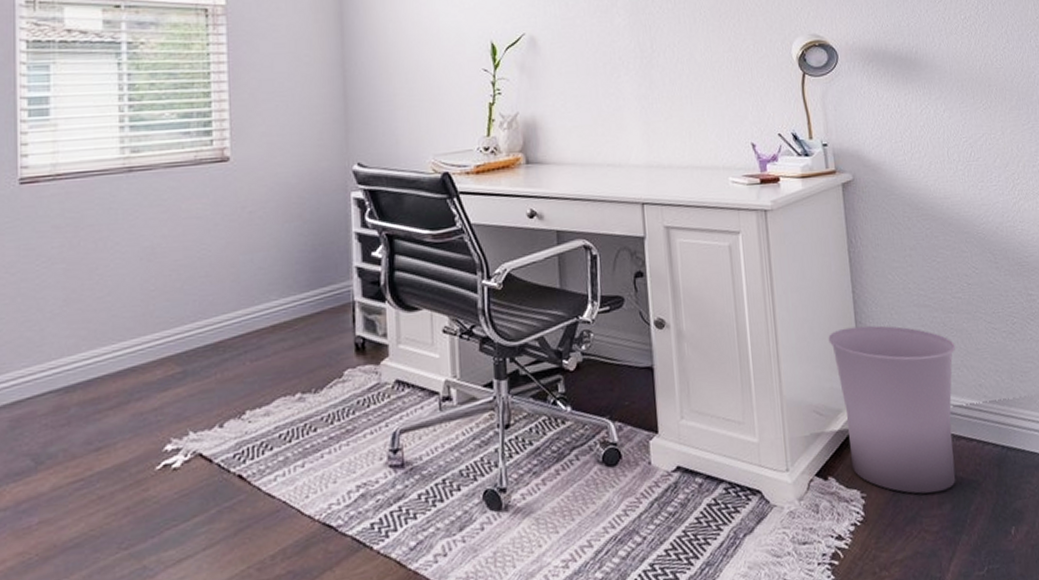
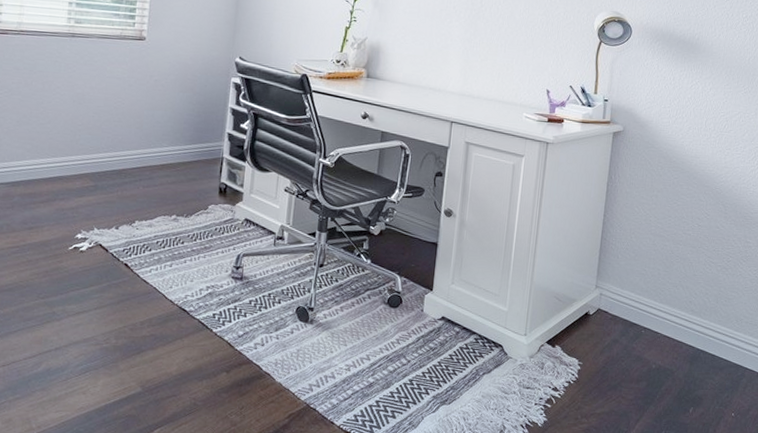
waste bin: present [828,325,956,494] -> none [576,241,677,372]

